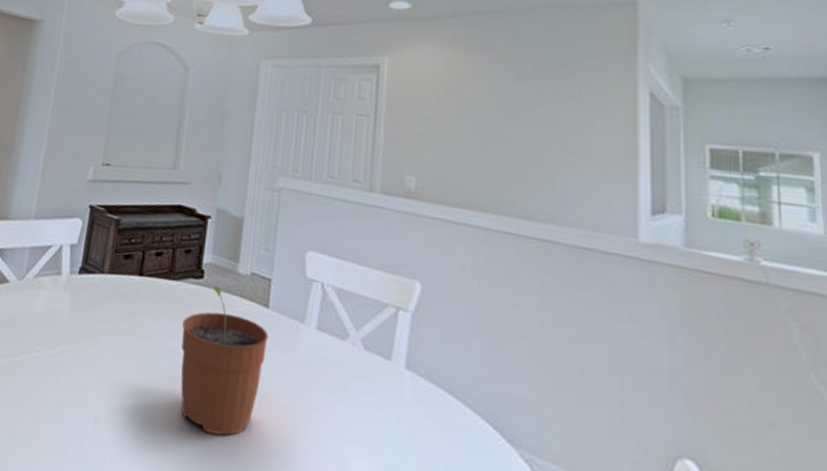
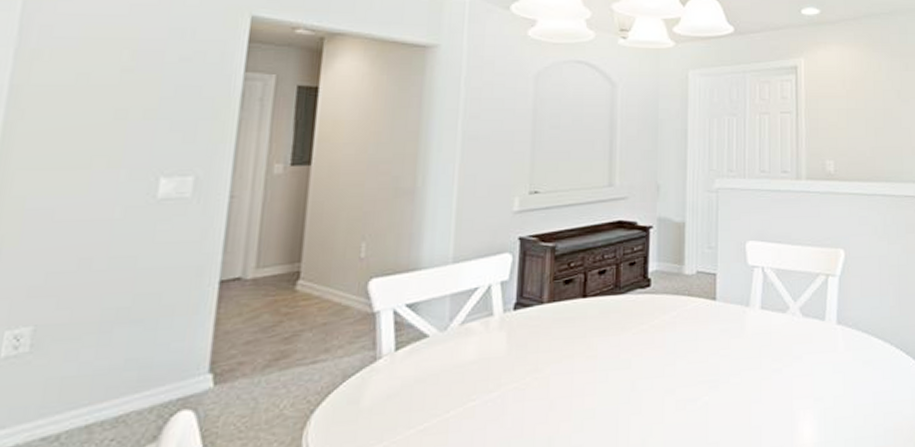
plant pot: present [180,286,269,436] -> none [633,291,718,429]

